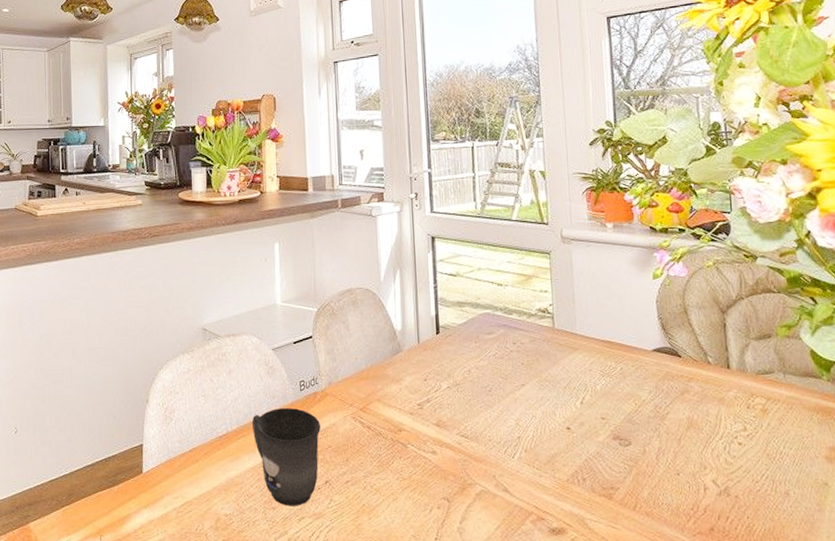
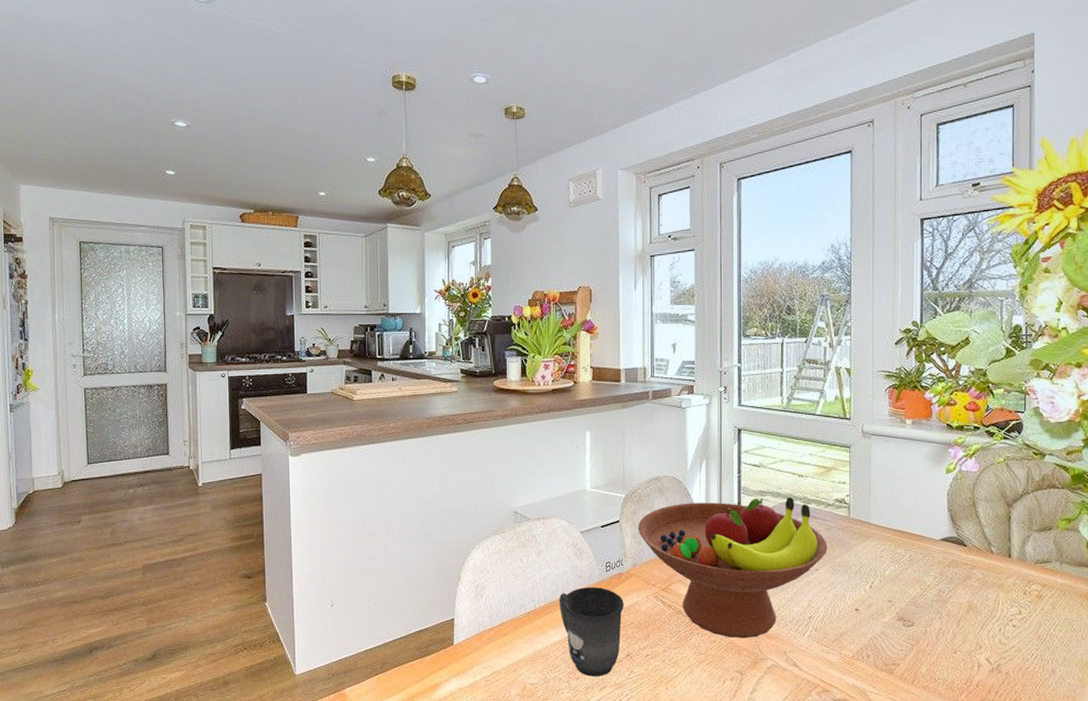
fruit bowl: none [332,308,533,462] -> present [638,497,828,638]

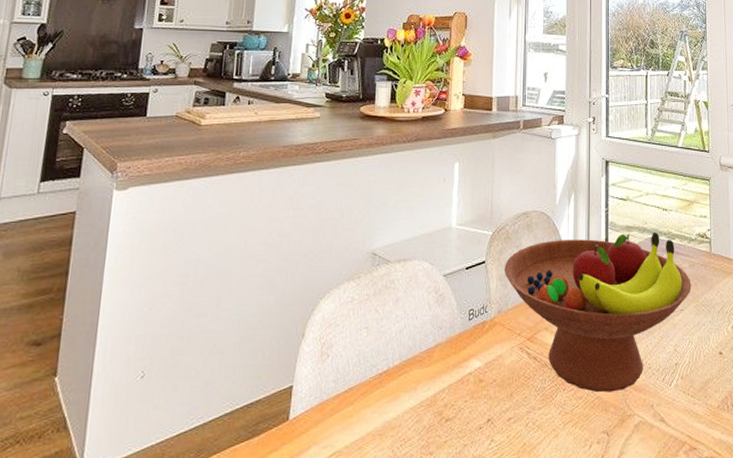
mug: present [558,586,624,677] -> none [415,338,487,450]

